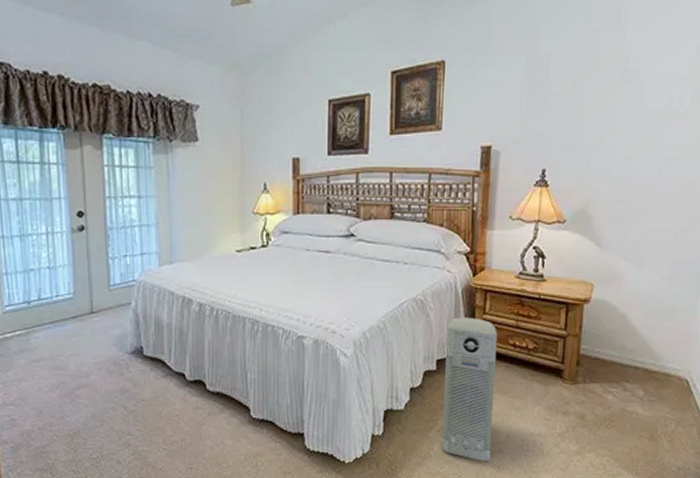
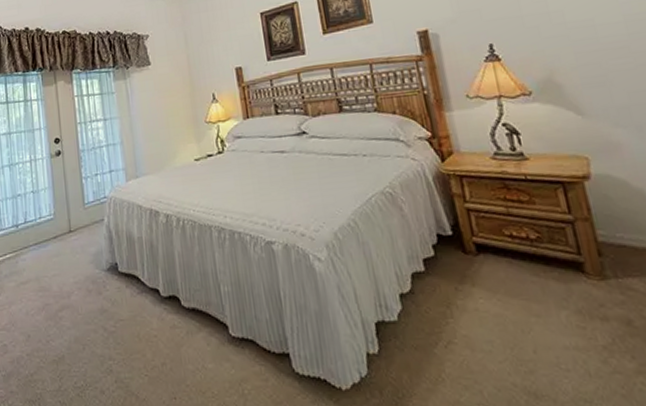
air purifier: present [441,317,498,462] -> none [426,207,521,387]

